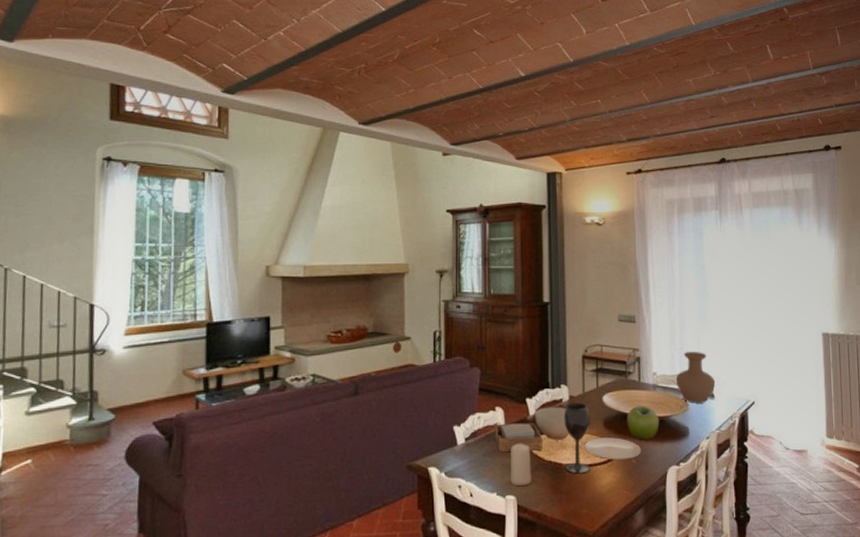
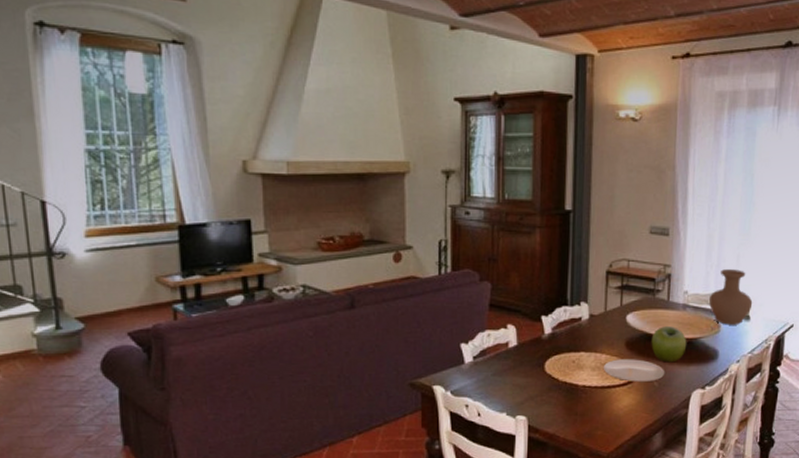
napkin holder: present [494,423,543,453] -> none [505,342,558,372]
candle: present [511,443,531,486] -> none [522,363,545,406]
bowl: present [535,406,570,439] -> none [550,325,588,360]
wine glass: present [564,402,590,474] -> none [581,321,611,396]

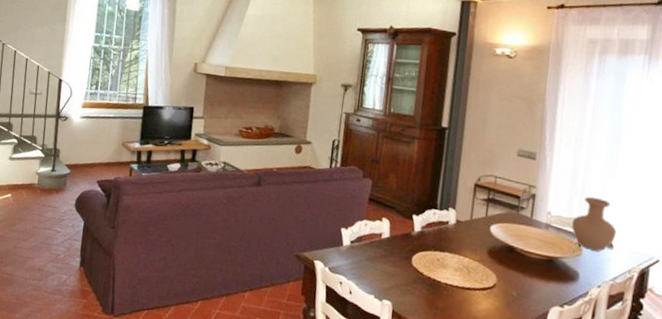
plate: present [603,359,665,383] -> none [465,264,525,291]
fruit: present [651,326,687,363] -> none [512,241,548,277]

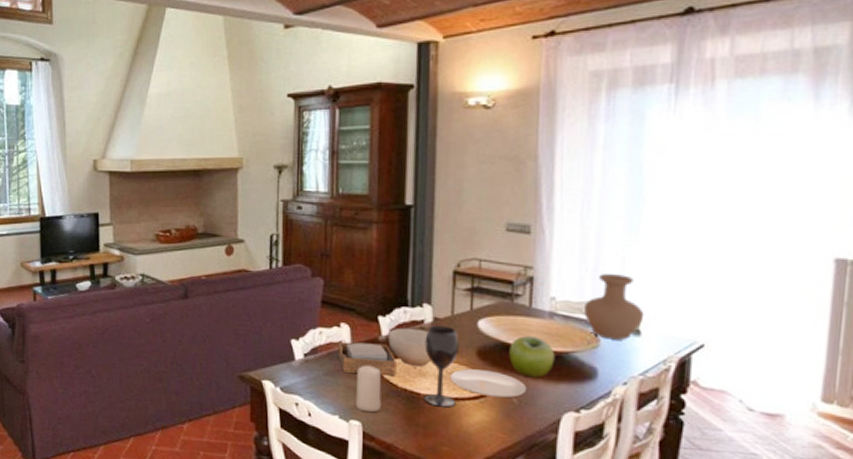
napkin holder: none [378,233,425,266] -> present [338,341,397,377]
candle: none [389,254,411,295] -> present [356,365,382,412]
bowl: none [419,226,452,259] -> present [388,327,432,366]
wine glass: none [443,226,475,296] -> present [424,325,459,408]
plate: none [465,264,525,291] -> present [449,369,527,399]
fruit: none [512,241,548,277] -> present [509,336,555,378]

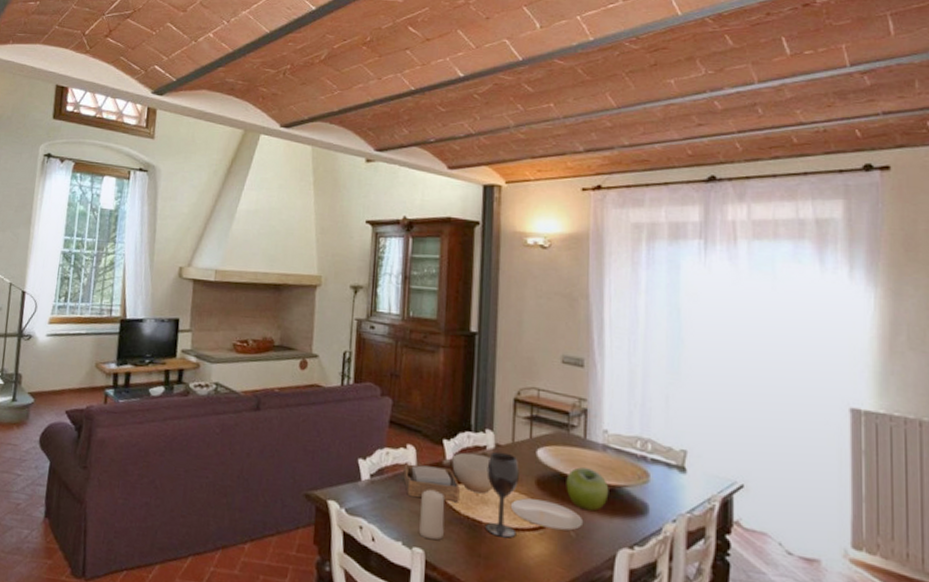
vase: present [583,274,643,340] -> none [633,410,687,477]

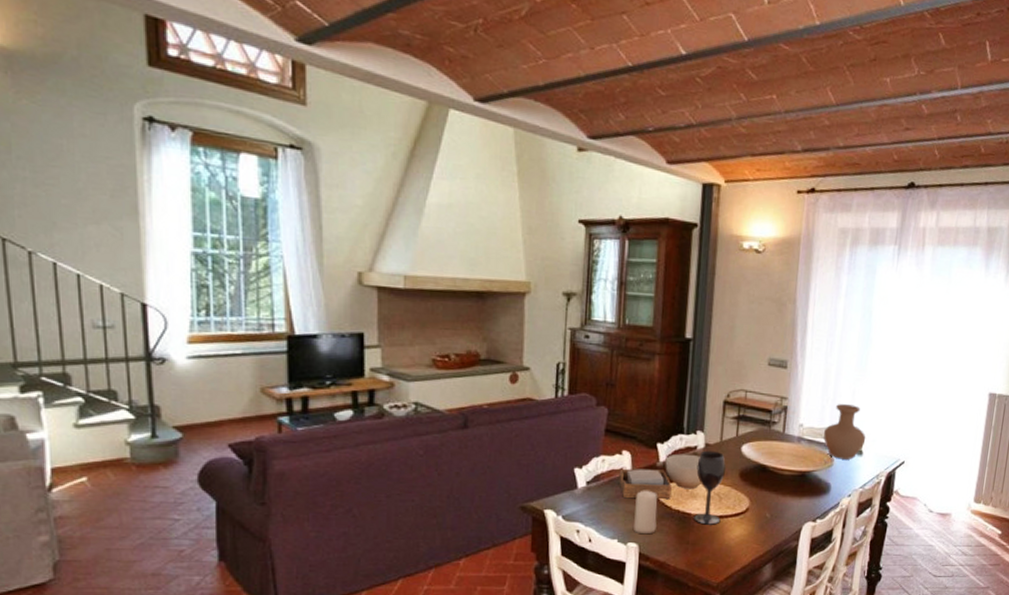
plate: present [510,498,584,531] -> none [716,489,778,514]
fruit: present [566,467,609,512] -> none [765,458,801,495]
vase: none [633,410,687,477] -> present [823,404,865,460]

